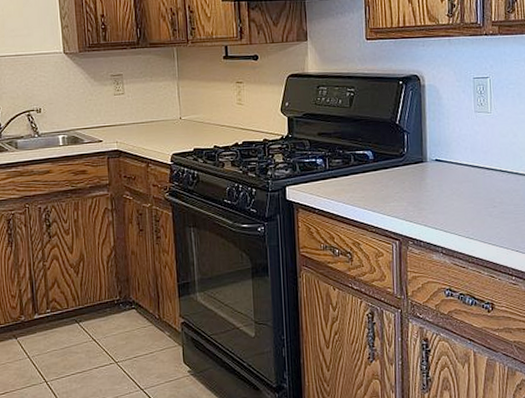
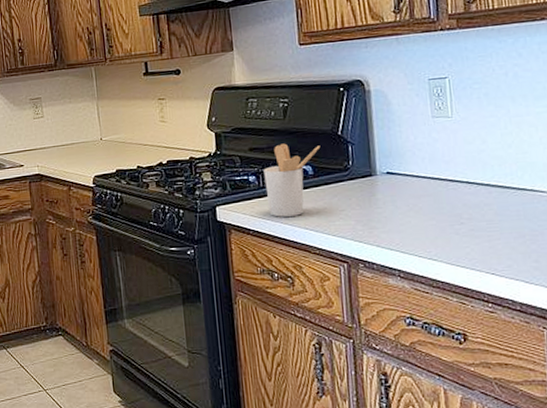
utensil holder: none [330,130,381,198] -> present [263,143,321,217]

